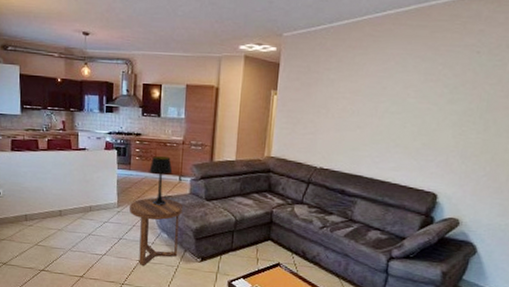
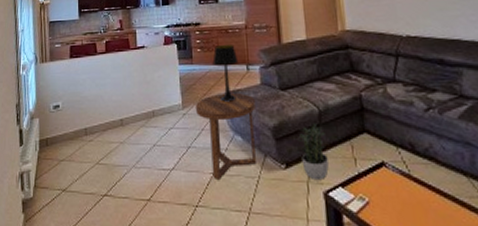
potted plant: none [214,229,238,272] -> present [298,123,329,179]

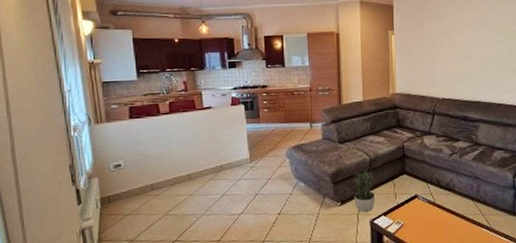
side table: present [196,92,257,179] -> none [263,146,318,219]
table lamp: present [212,44,239,102] -> none [279,104,303,155]

